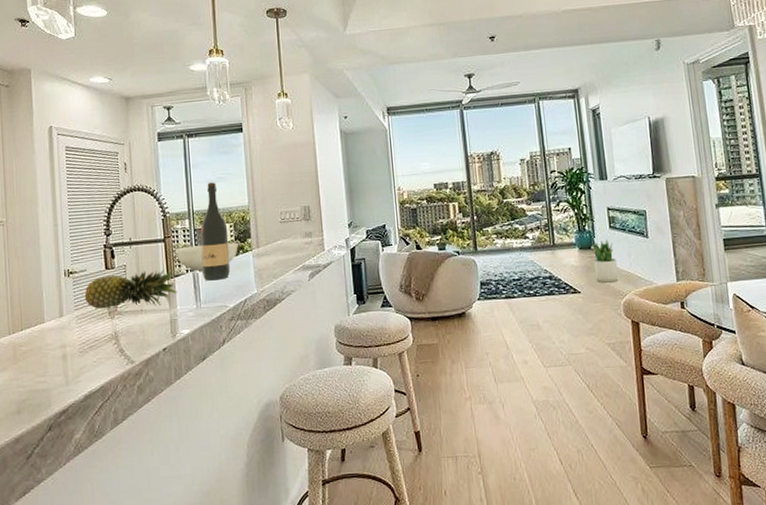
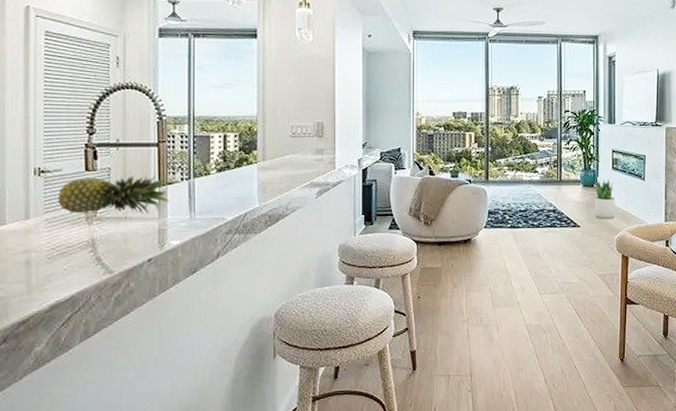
bowl: present [176,242,239,272] -> none [171,153,243,180]
wine bottle: present [200,182,231,281] -> none [200,88,232,191]

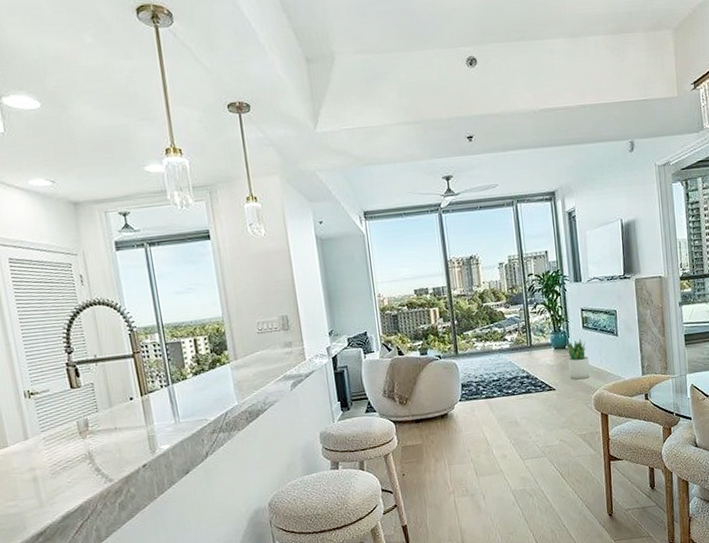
fruit: present [57,175,170,214] -> none [50,384,154,430]

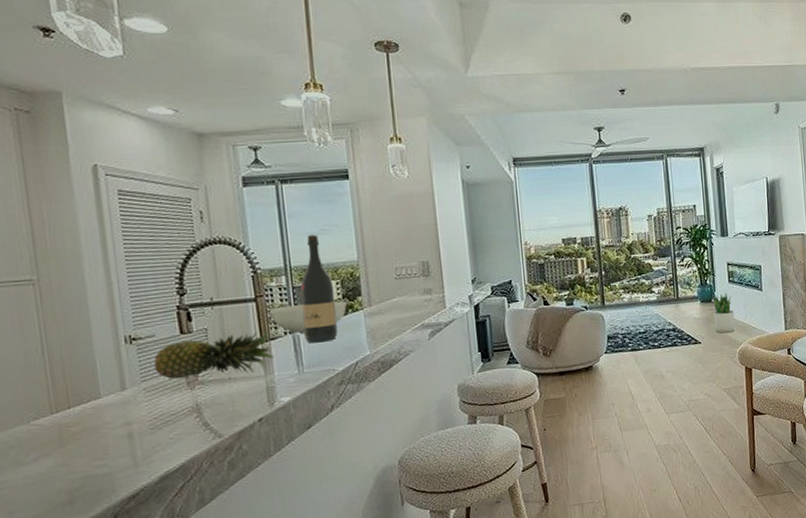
fruit: none [50,384,154,430] -> present [153,331,275,380]
bowl: none [147,355,215,387] -> present [270,301,348,334]
wine bottle: none [172,293,209,396] -> present [300,235,339,344]

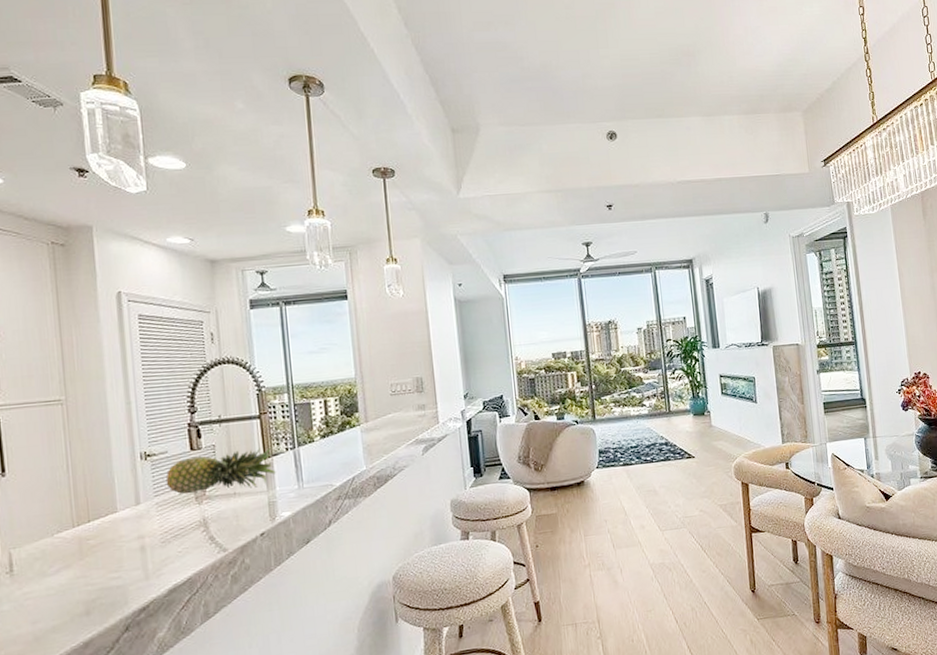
bowl: present [270,301,348,334] -> none [273,417,345,450]
wine bottle: present [300,235,339,344] -> none [301,353,337,459]
planter: present [713,293,735,334] -> none [706,405,730,448]

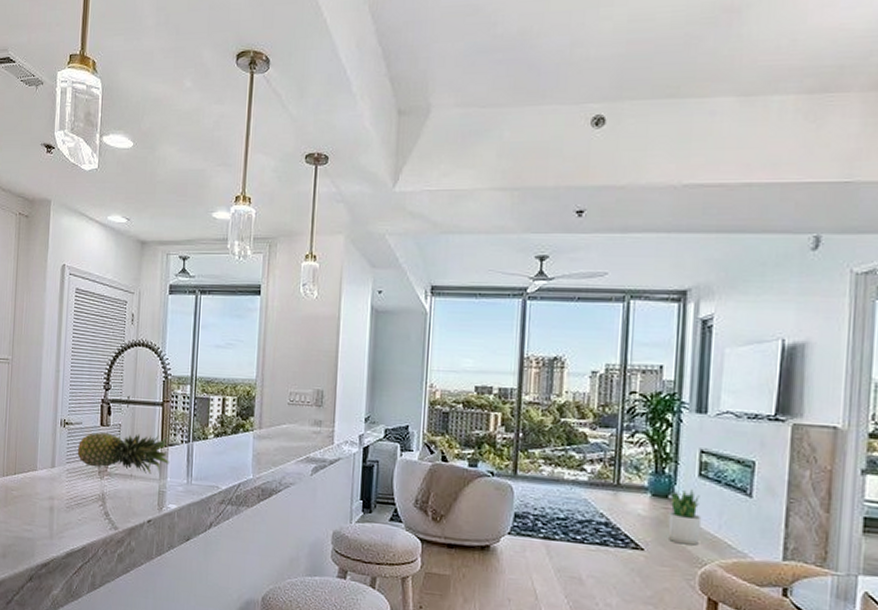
planter: none [706,405,730,448] -> present [668,489,702,546]

